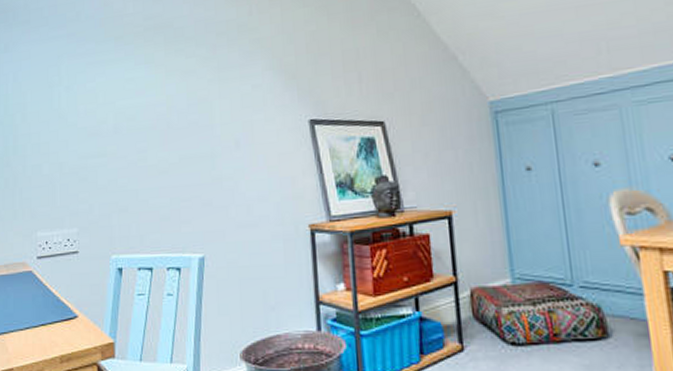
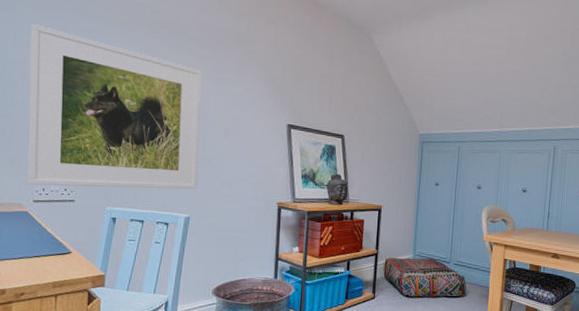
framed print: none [28,59,209,239] -> present [27,24,202,189]

